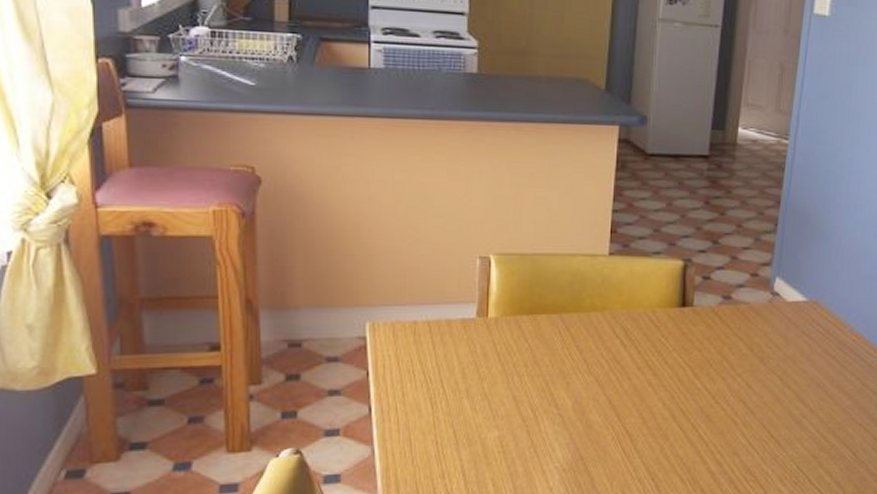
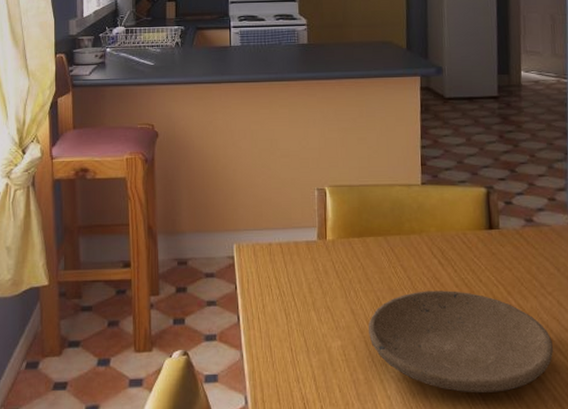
plate: none [532,373,737,480] -> present [368,290,554,394]

